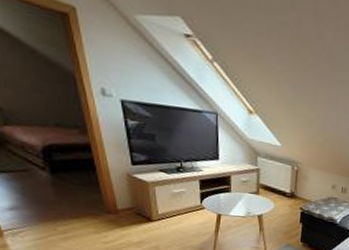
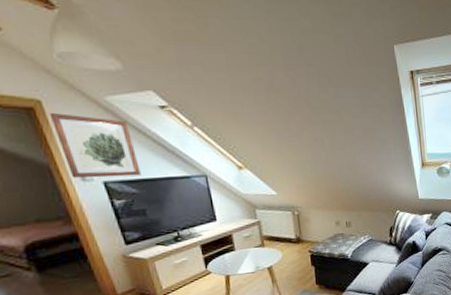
wall art: none [81,21,157,101] -> present [49,112,141,178]

